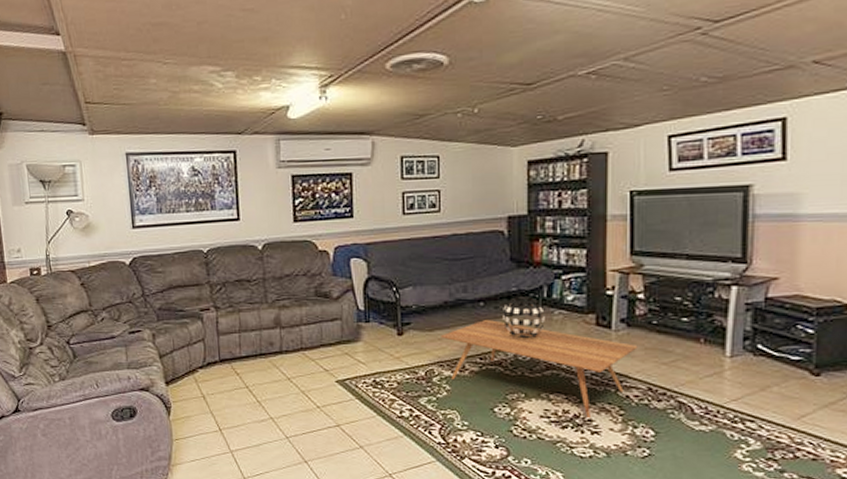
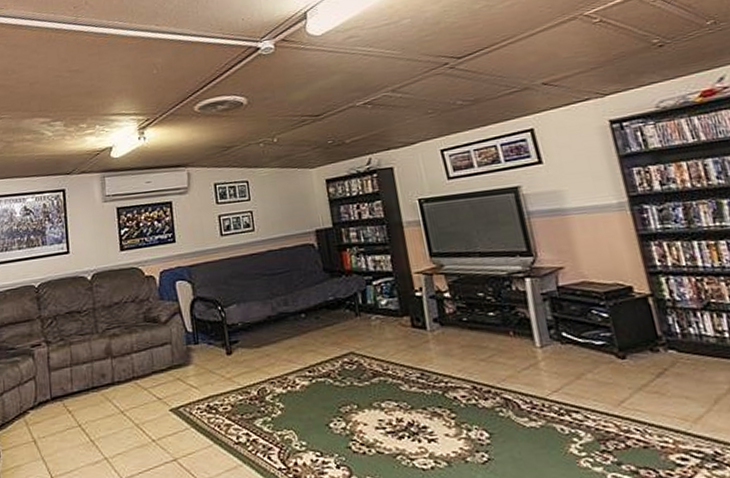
coffee table: present [441,320,638,419] -> none [268,331,455,426]
decorative sphere: present [503,295,545,339] -> none [323,304,364,348]

